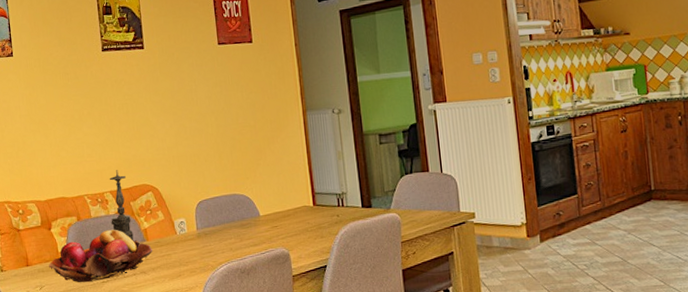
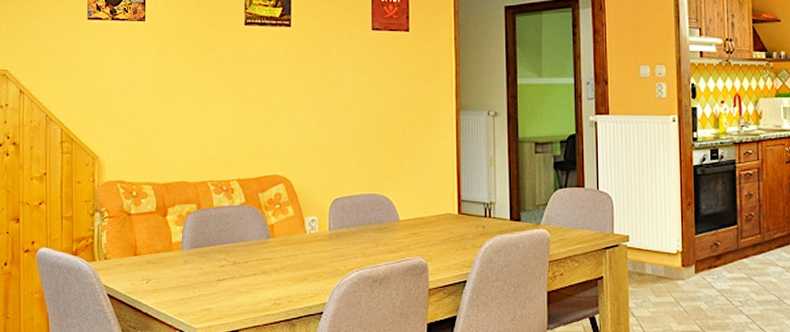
fruit basket: present [49,229,153,283] -> none [159,222,278,279]
candle holder: present [109,170,134,253] -> none [234,156,258,250]

